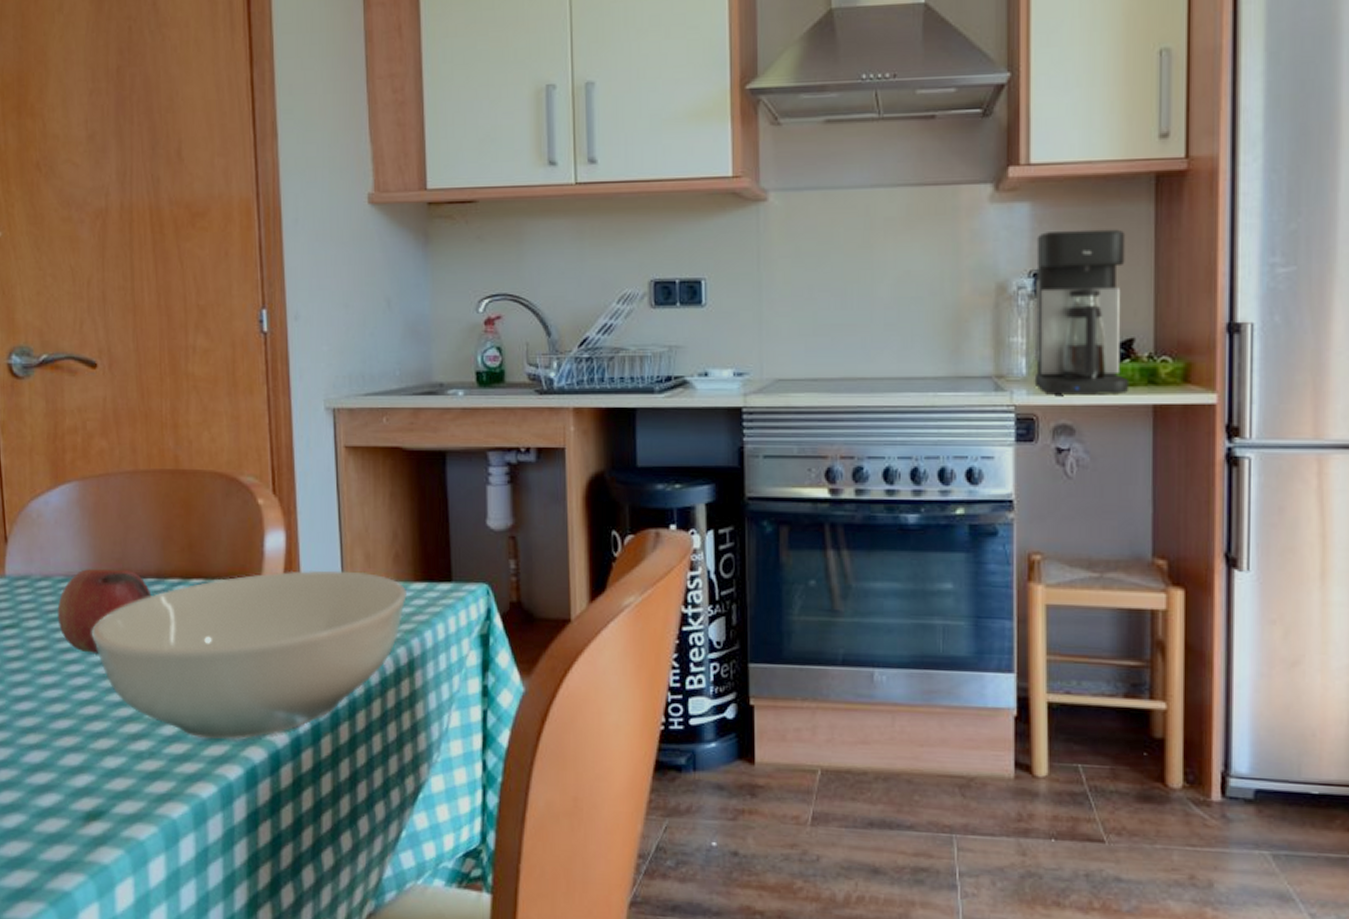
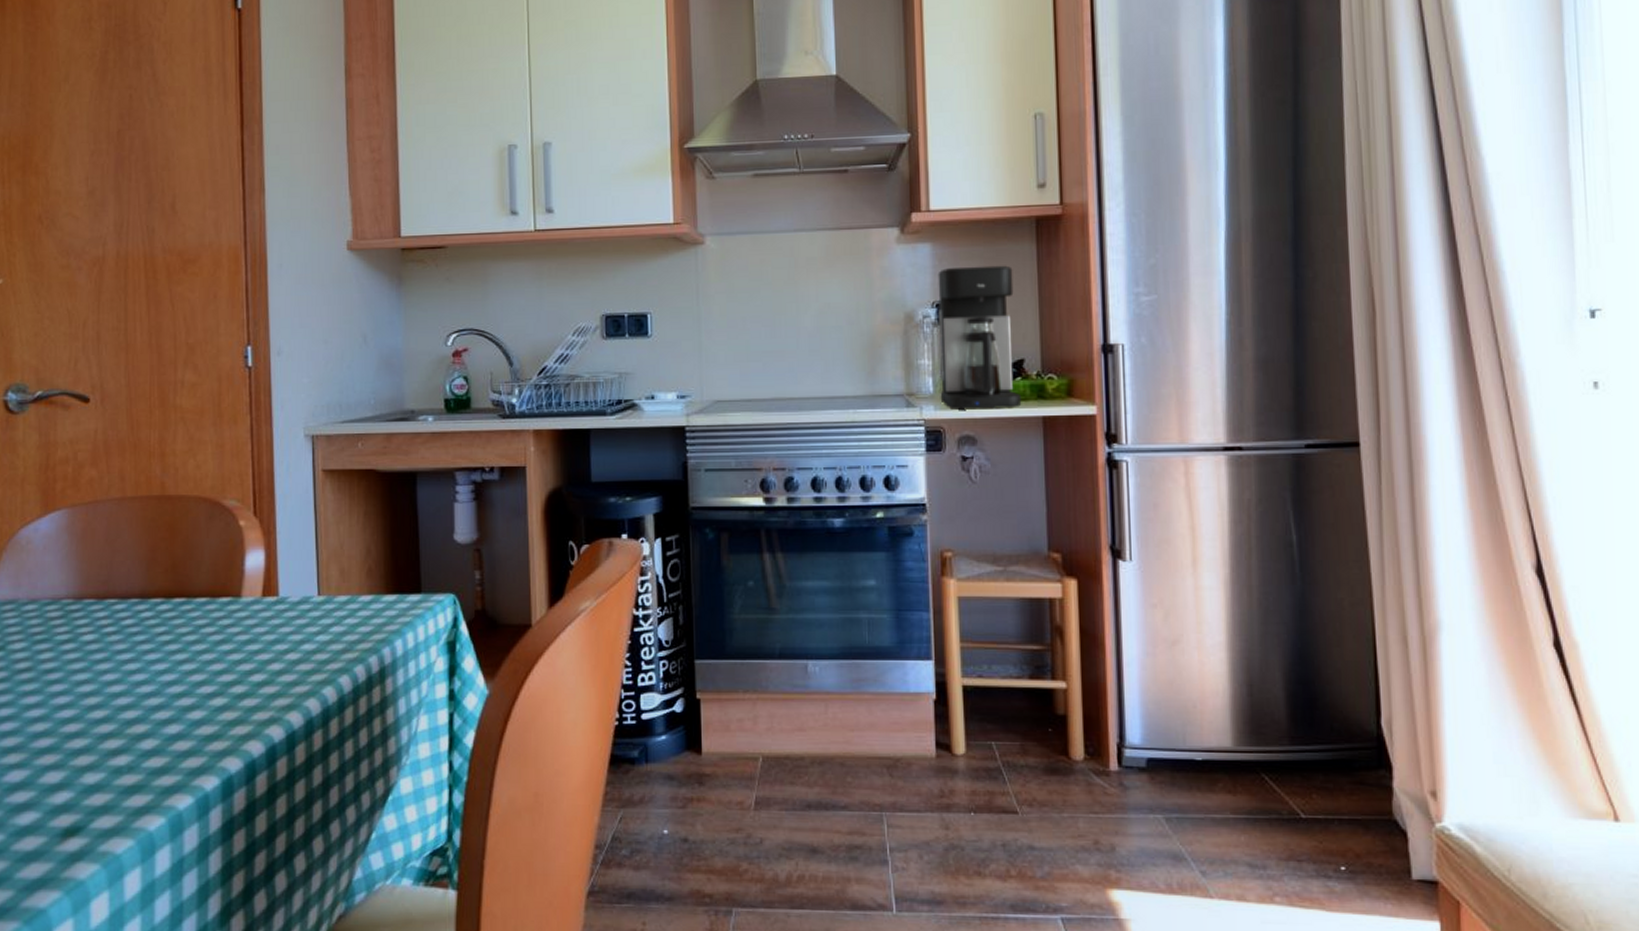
fruit: present [57,569,152,653] -> none [43,592,135,673]
bowl: present [91,569,407,739] -> none [75,586,379,752]

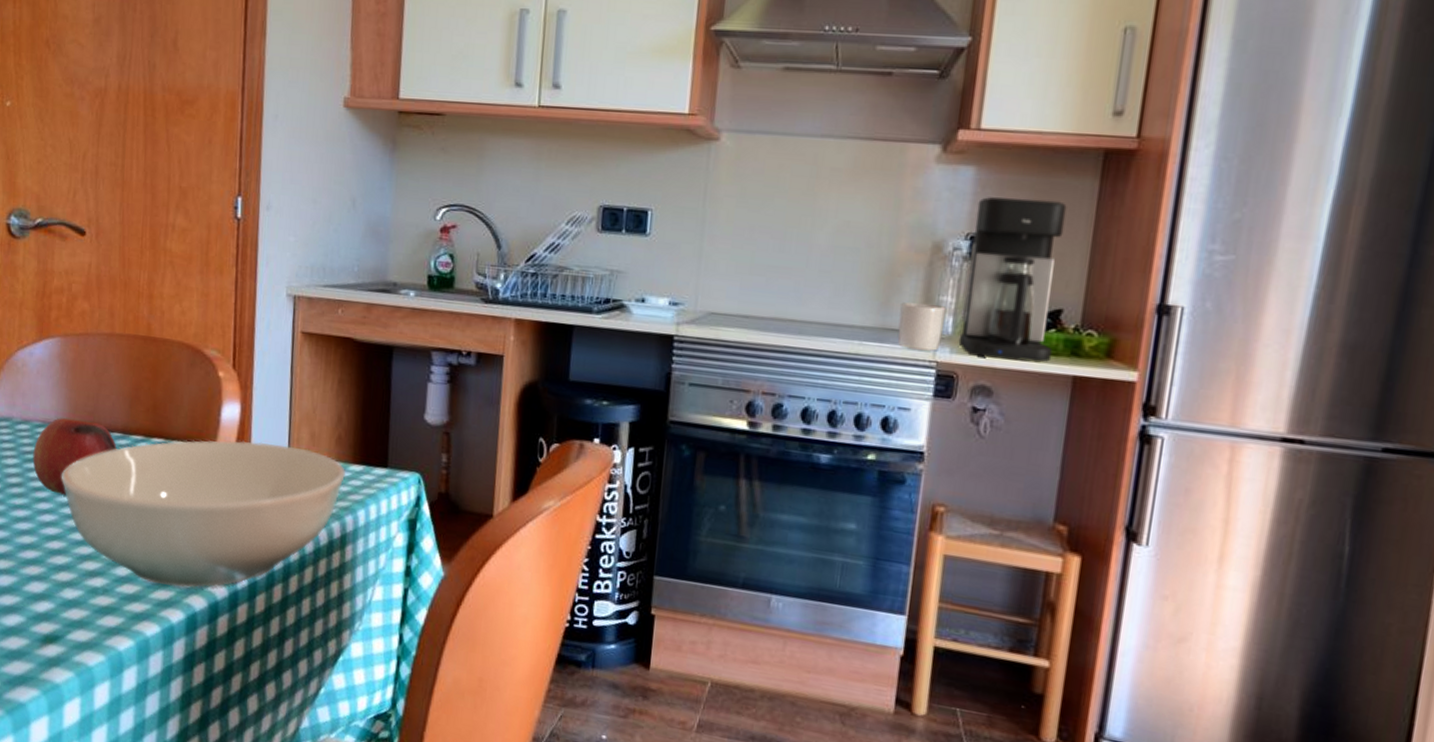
fruit: none [43,592,135,673] -> present [33,418,117,495]
bowl: none [75,586,379,752] -> present [61,440,345,588]
mug: none [885,368,926,411] -> present [897,301,947,351]

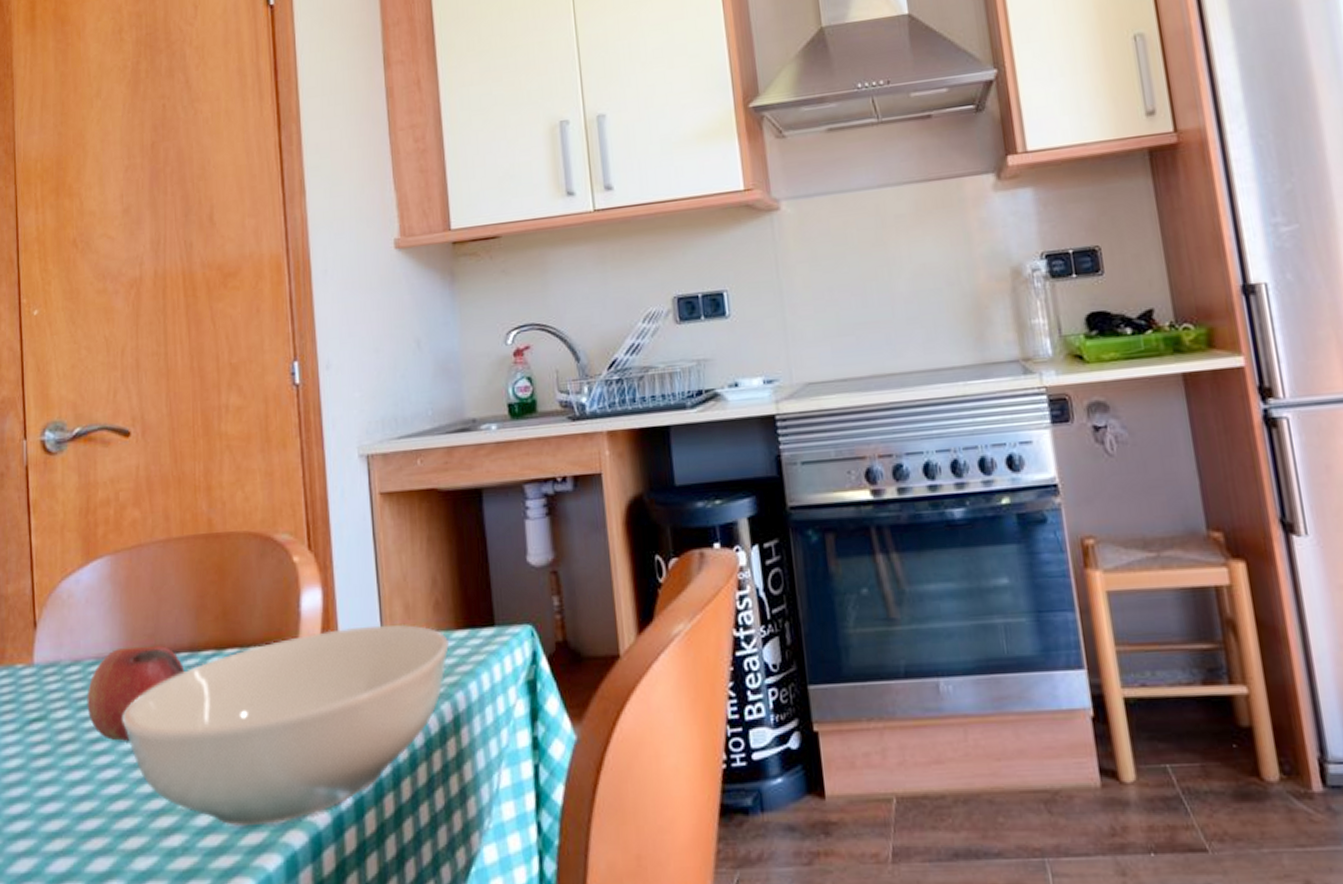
mug: present [897,301,947,351] -> none [995,328,1045,380]
coffee maker: present [958,197,1067,363] -> none [1043,205,1157,373]

